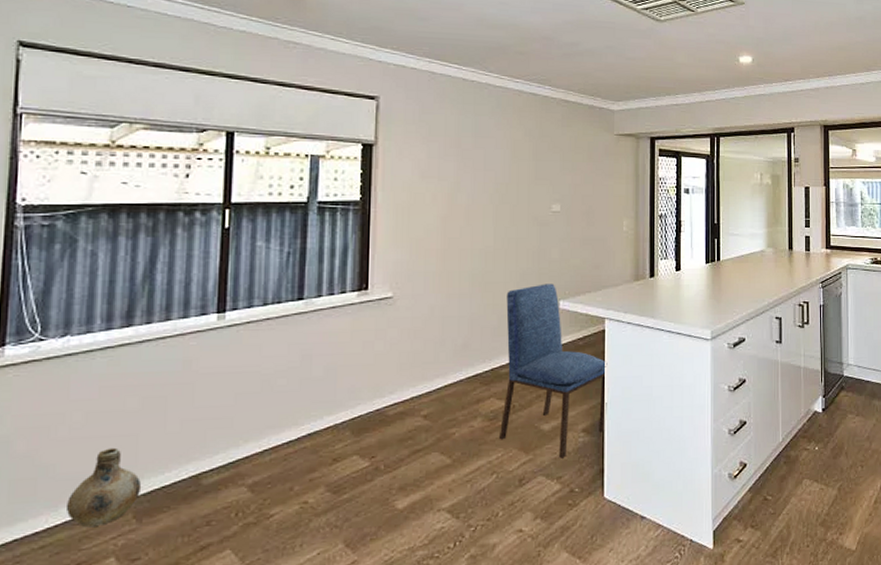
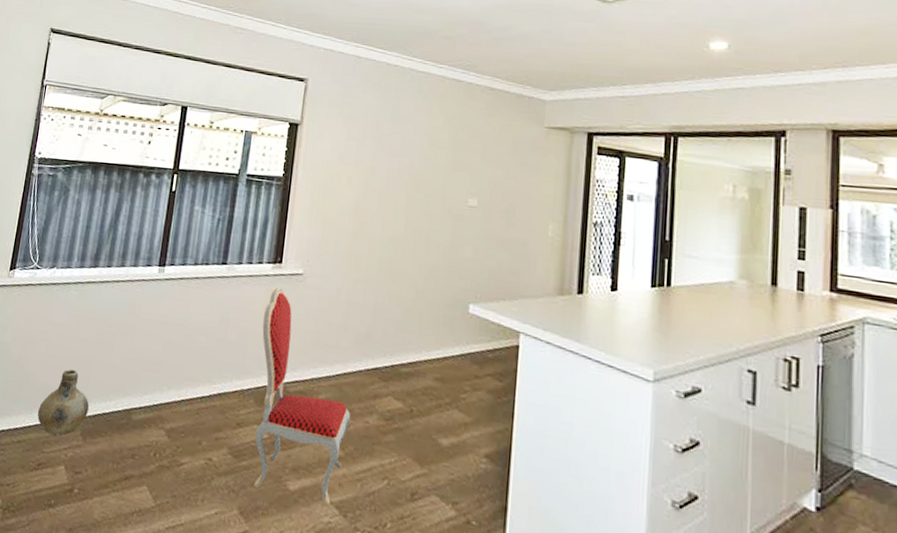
dining chair: none [351,315,456,516] -> present [254,287,351,507]
dining chair: present [500,283,607,459] -> none [394,282,520,482]

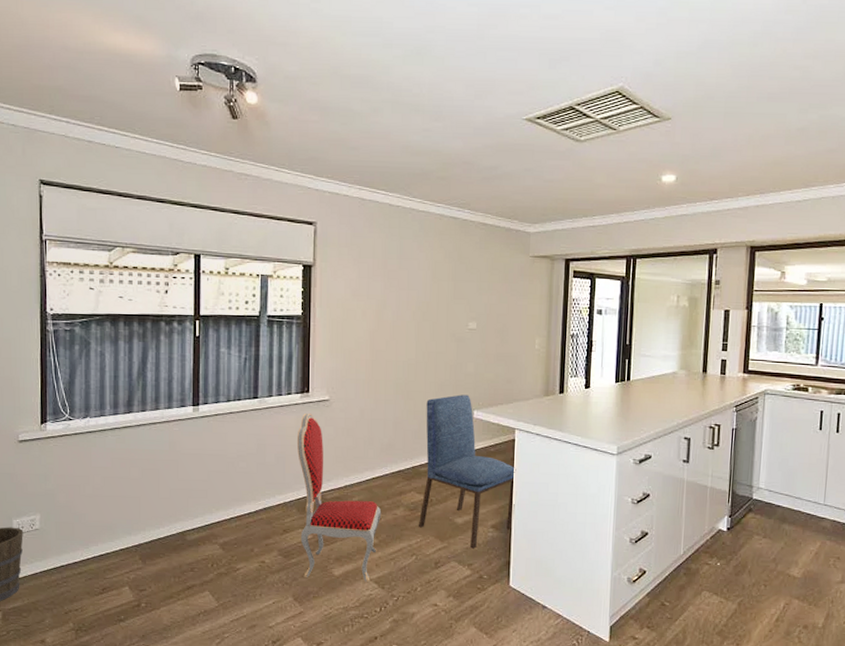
ceramic jug: present [37,369,90,435] -> none [94,505,145,563]
dining chair: none [394,282,520,482] -> present [419,394,516,549]

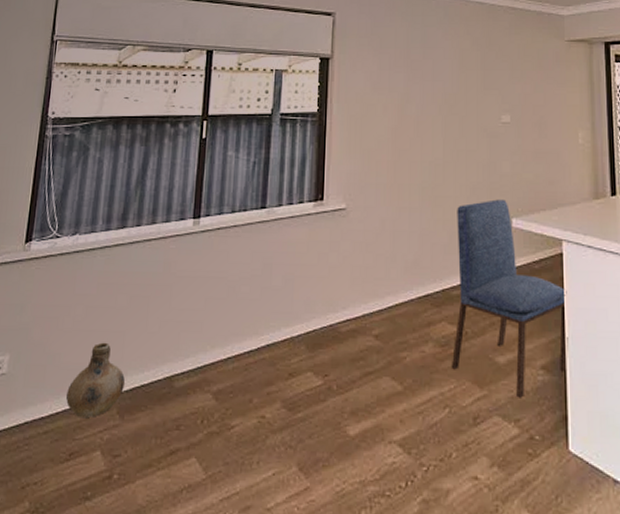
ceramic jug: none [94,505,145,563] -> present [65,342,126,419]
dining chair: present [296,414,382,583] -> none [307,226,407,446]

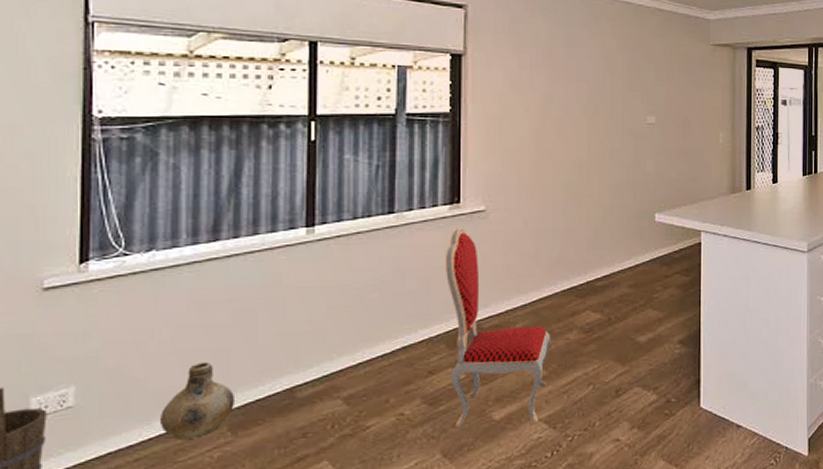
dining chair: none [307,226,407,446] -> present [445,228,551,427]
dining chair: present [452,199,569,398] -> none [596,196,704,370]

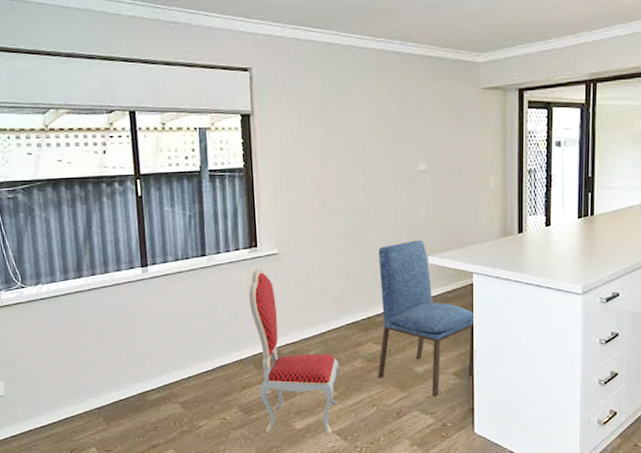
ceramic jug: present [159,362,236,441] -> none [58,369,106,426]
dining chair: none [596,196,704,370] -> present [378,240,476,397]

